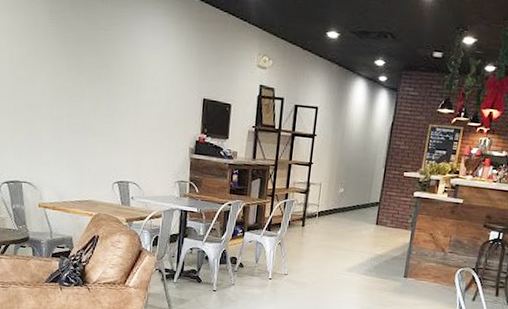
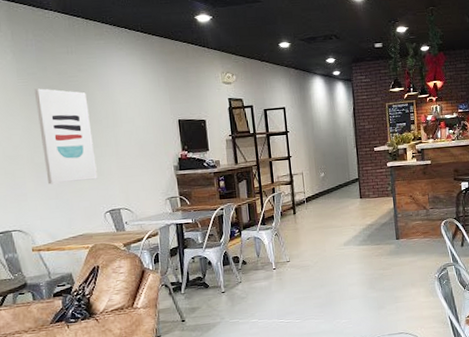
wall art: none [63,35,115,146] -> present [35,88,98,185]

